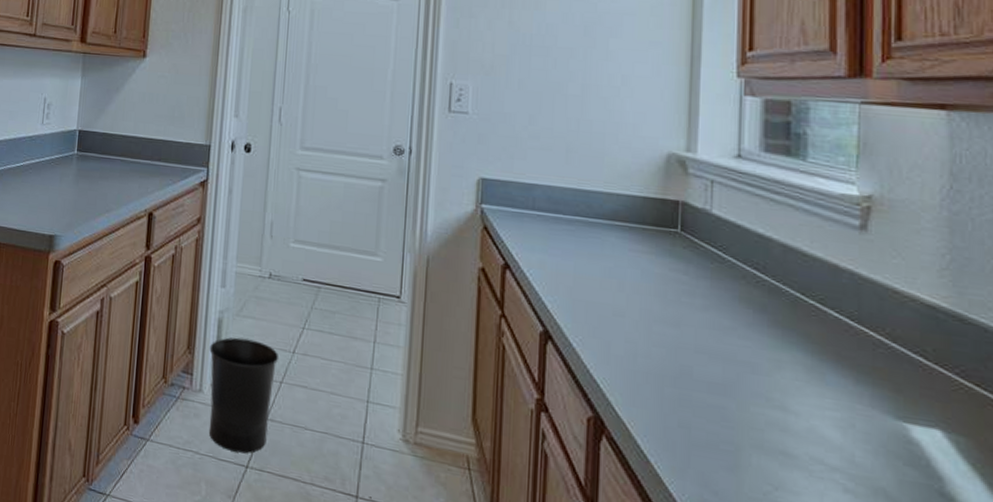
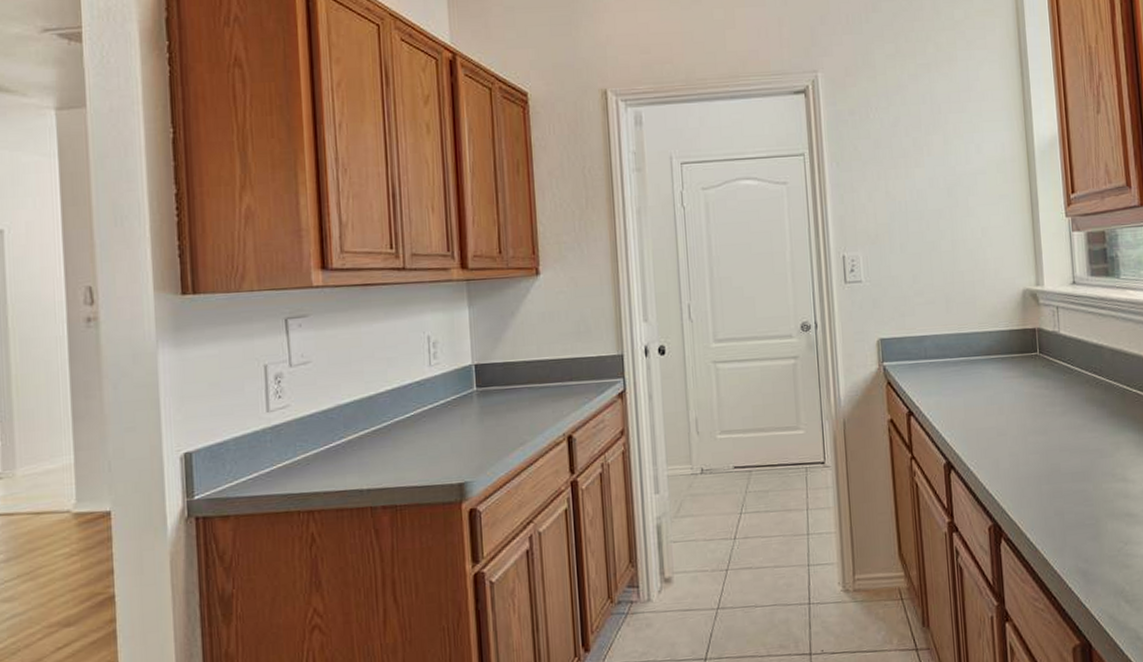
waste bin: present [209,337,279,453] -> none [652,536,722,649]

